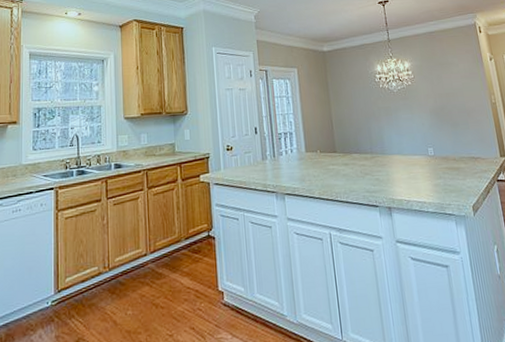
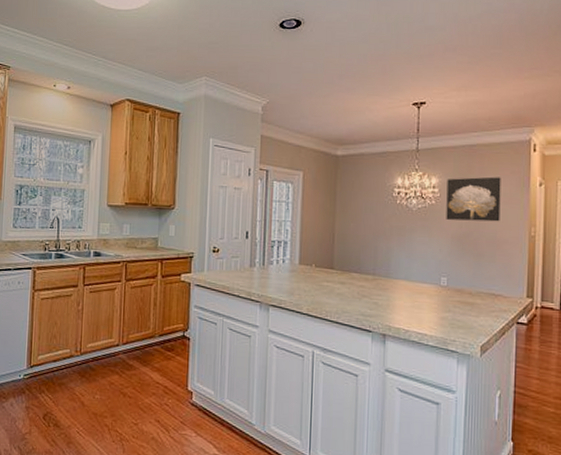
wall art: none [417,56,466,97] -> present [446,176,501,222]

